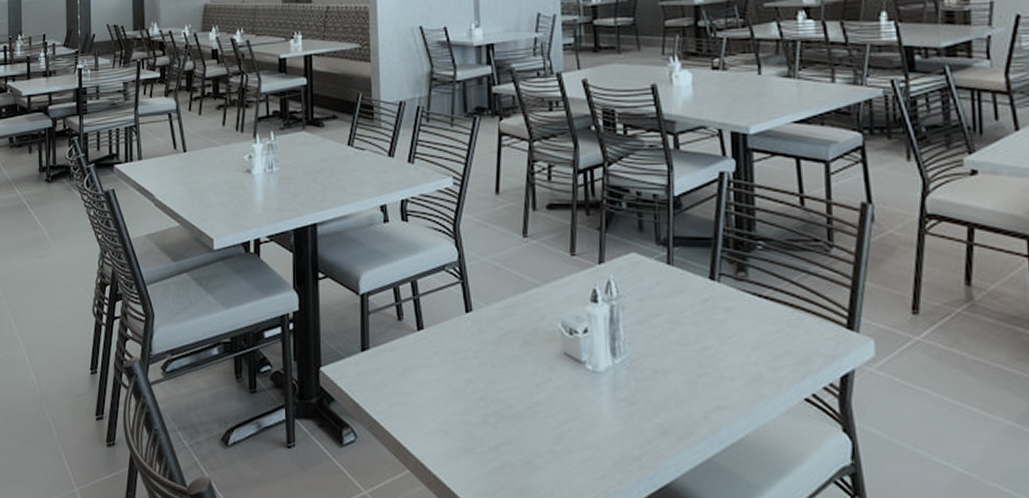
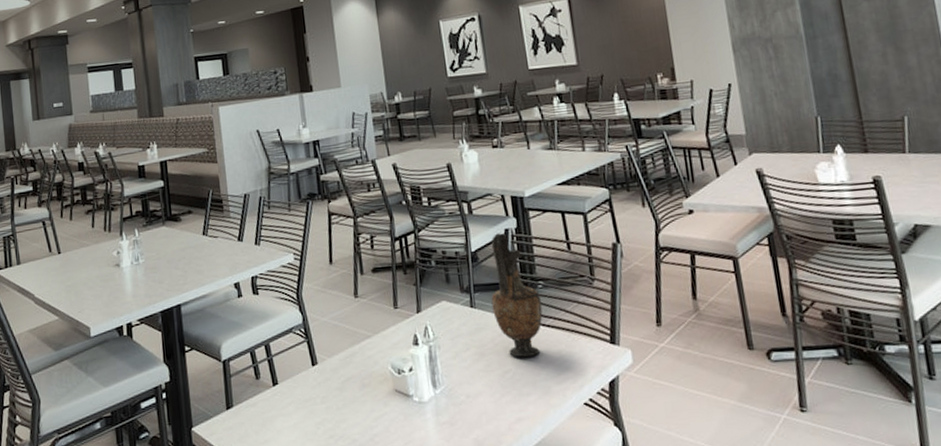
vase: none [694,176,760,334] -> present [491,233,543,358]

